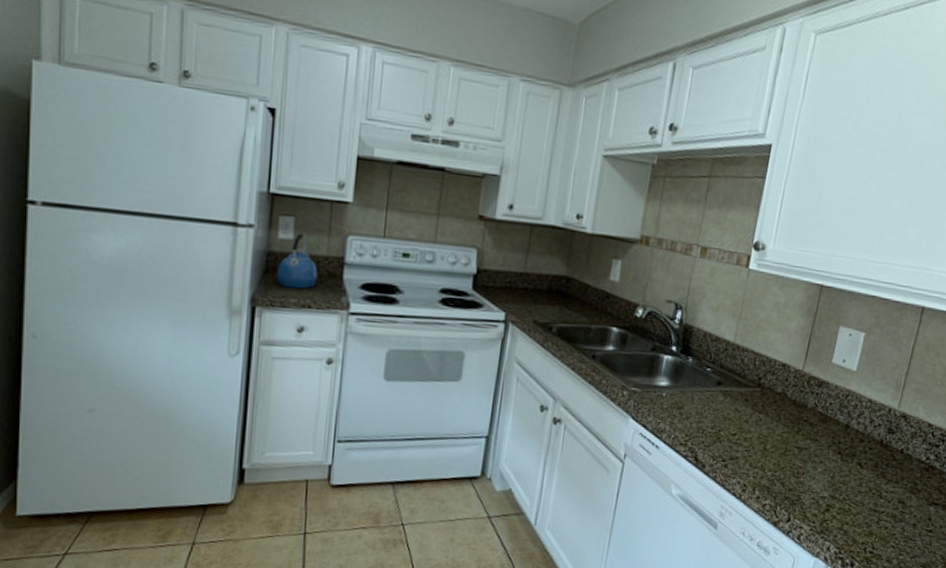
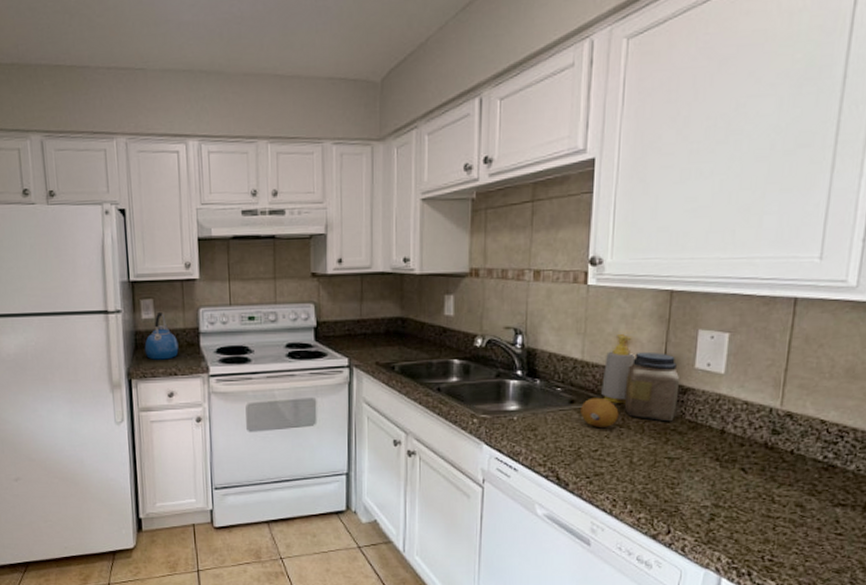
fruit: none [725,381,760,412] -> present [580,397,619,427]
soap bottle: none [747,321,783,391] -> present [601,334,636,404]
jar: none [765,341,819,413] -> present [624,351,681,422]

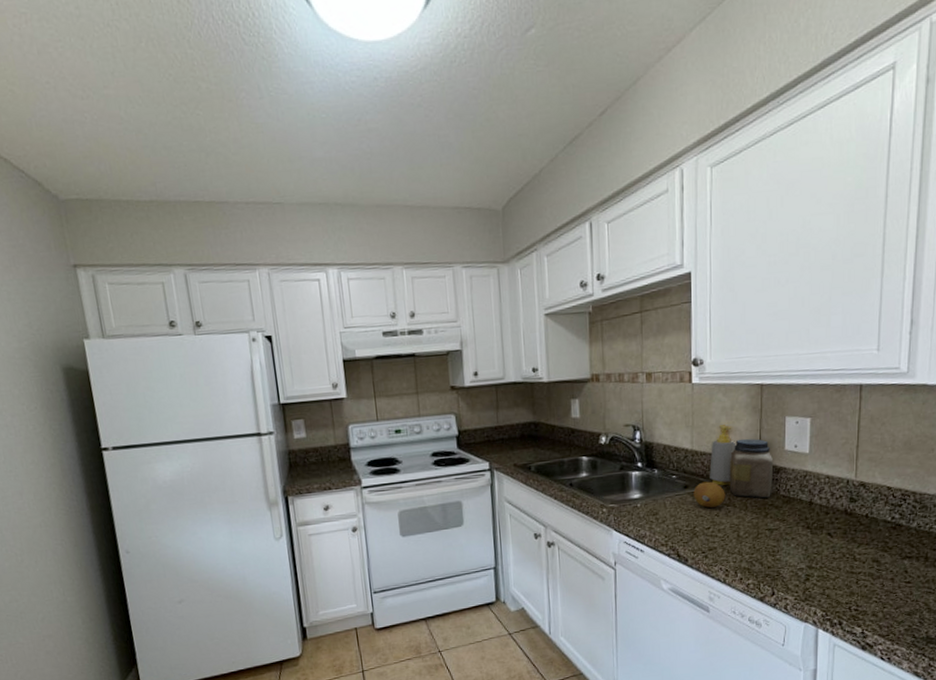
kettle: present [144,313,179,360] -> none [298,431,332,477]

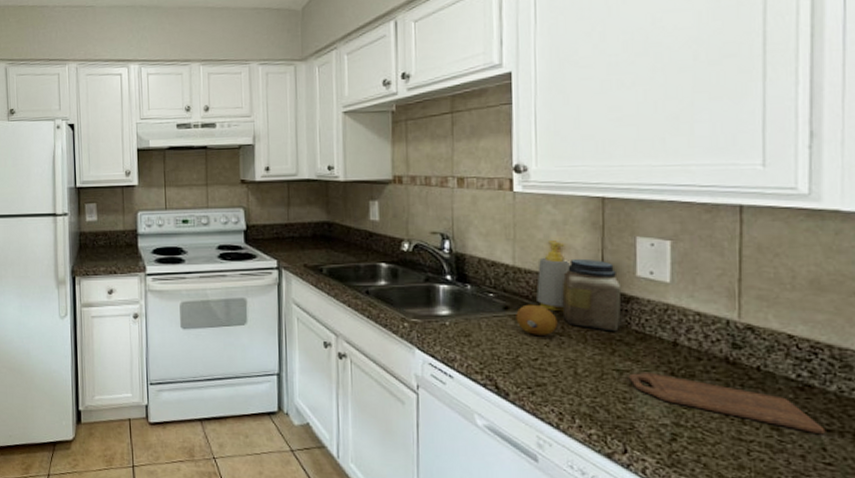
cutting board: none [778,528,908,561] -> present [629,371,826,435]

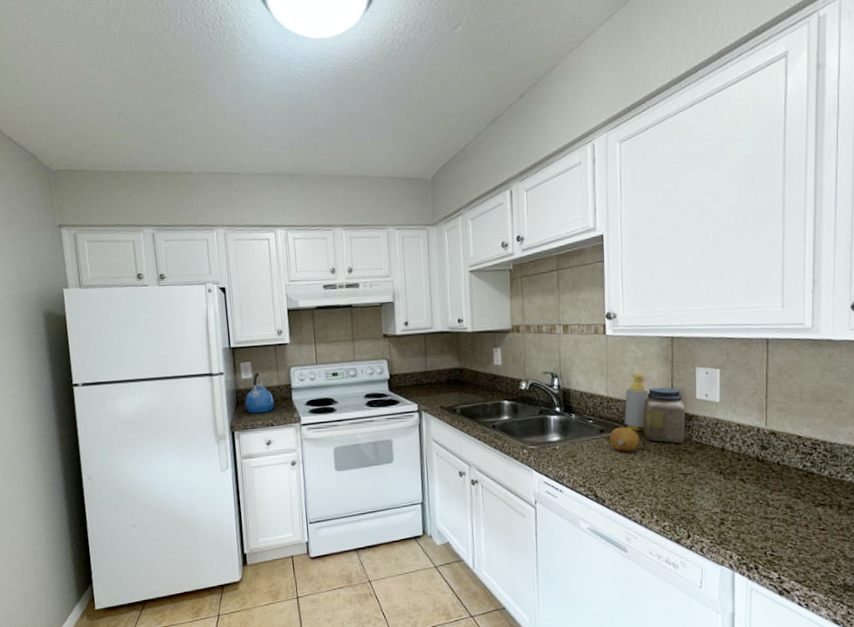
kettle: none [87,216,119,259] -> present [244,373,275,414]
cutting board: present [629,371,826,435] -> none [691,473,821,509]

